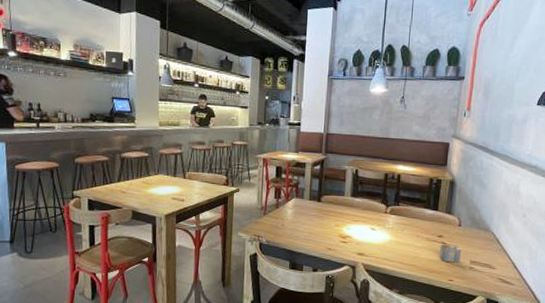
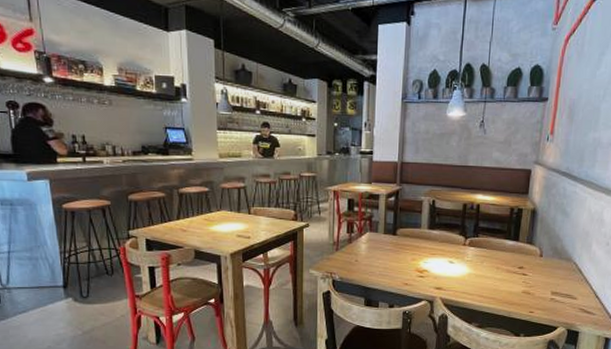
architectural model: present [439,235,462,262] -> none [519,266,543,293]

